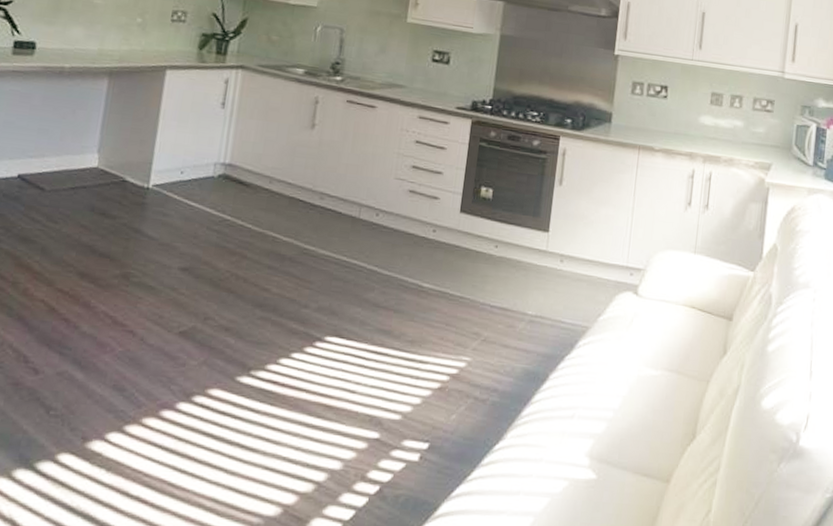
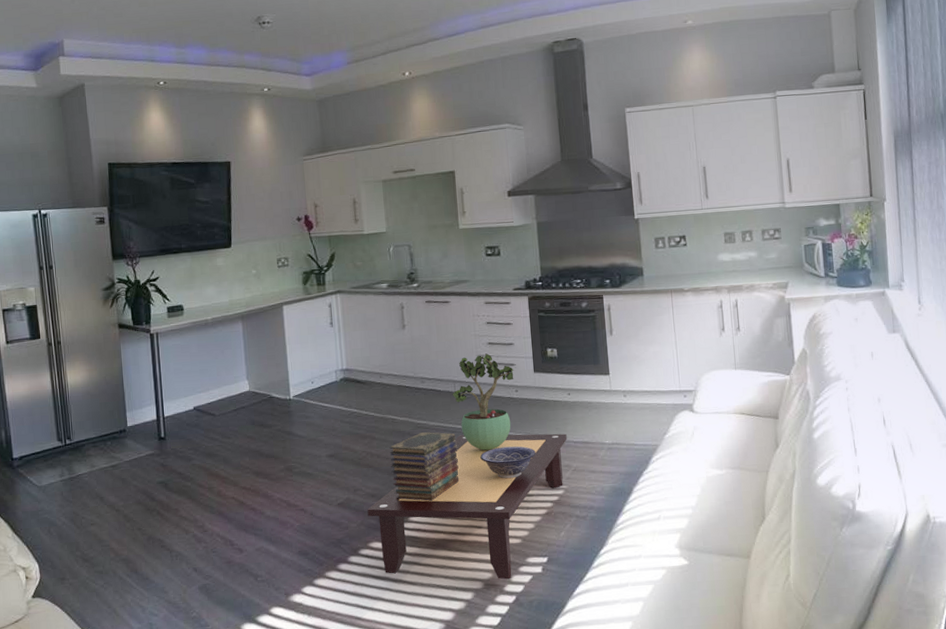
coffee table: none [214,272,484,464] -> present [367,433,567,580]
book stack: none [255,259,348,349] -> present [389,431,460,501]
potted plant: none [354,177,436,298] -> present [452,353,514,451]
decorative bowl: none [372,296,442,338] -> present [480,446,536,479]

